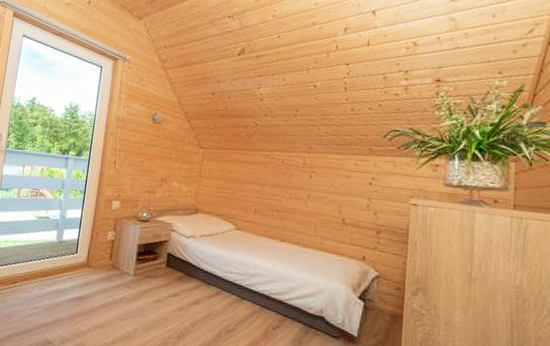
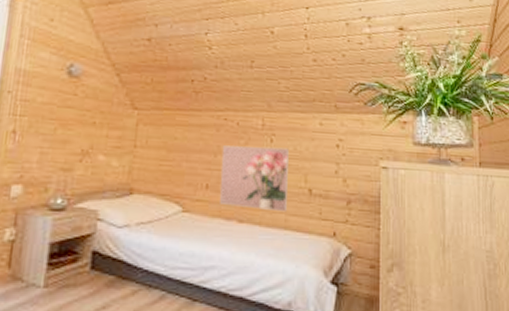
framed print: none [266,179,326,236] -> present [220,145,289,212]

